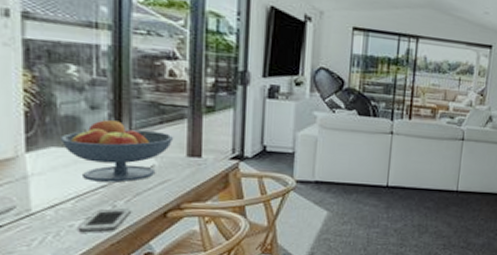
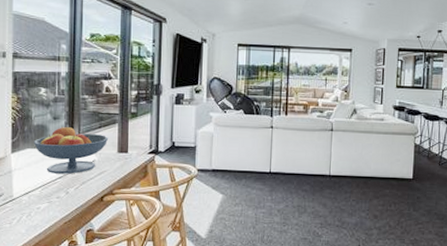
cell phone: present [78,208,131,232] -> none [43,194,78,213]

